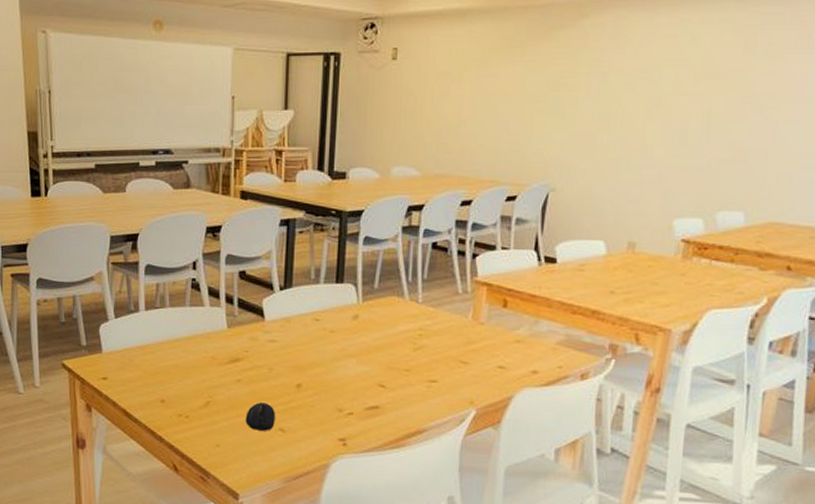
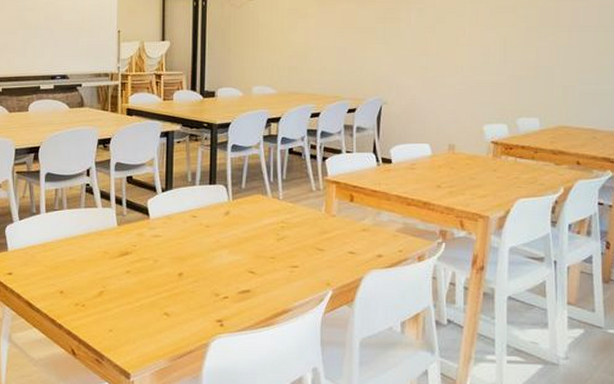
computer mouse: present [245,402,275,431] -> none [135,290,161,316]

